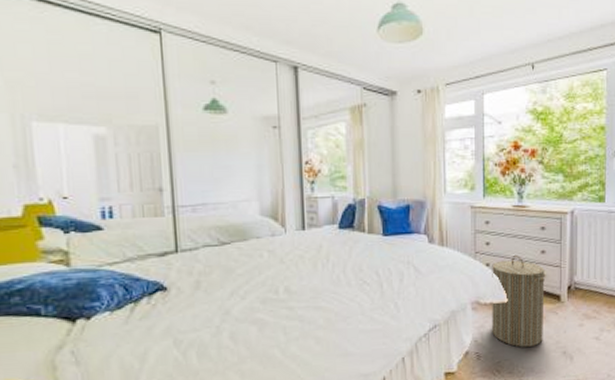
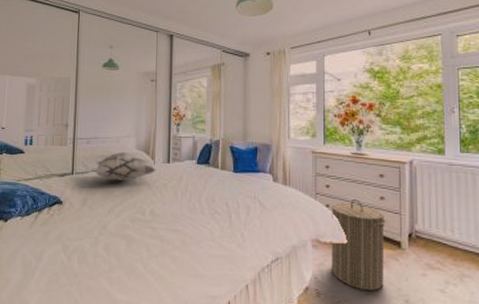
decorative pillow: none [206,219,288,256] -> present [94,151,156,181]

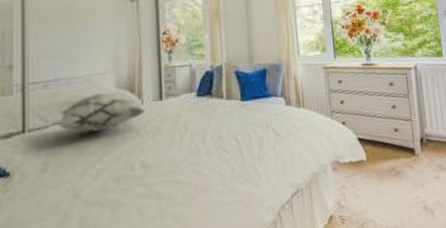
laundry hamper: present [332,199,385,291] -> none [348,112,403,206]

